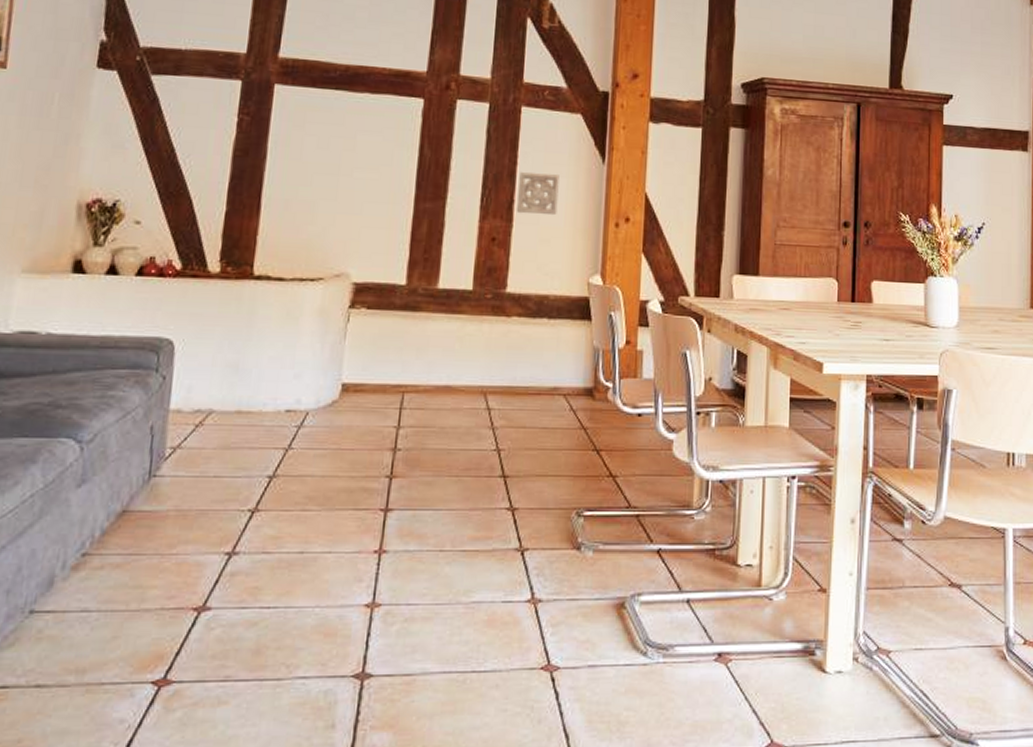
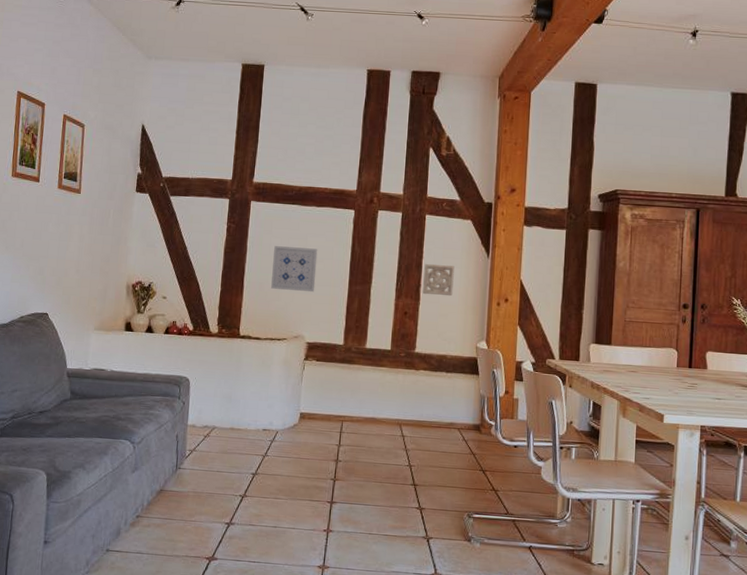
wall art: none [302,147,372,213] -> present [271,246,318,293]

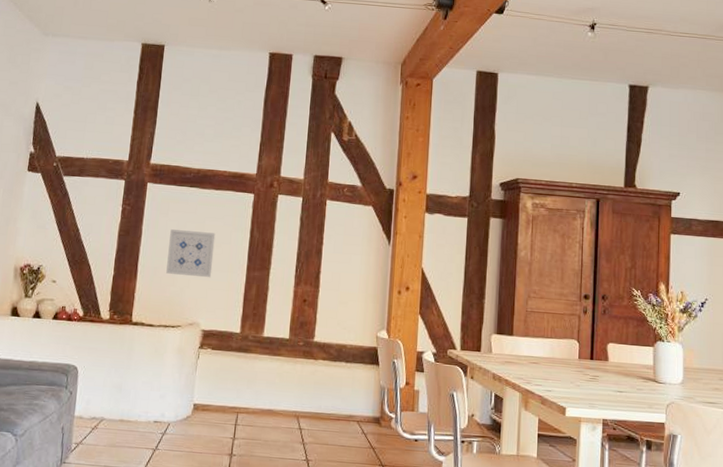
wall ornament: present [422,264,455,297] -> none [322,250,355,284]

